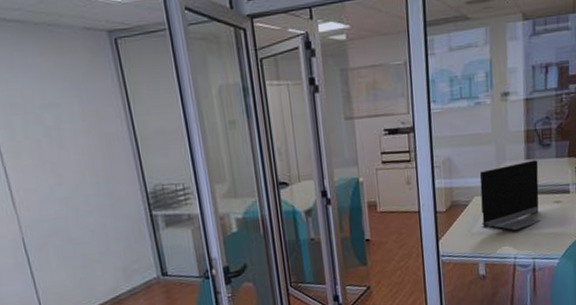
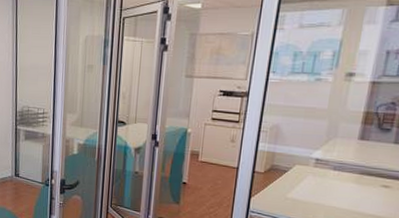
monitor: present [479,160,542,231] -> none [298,141,373,205]

